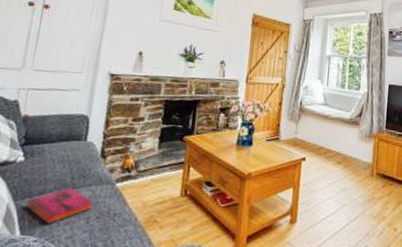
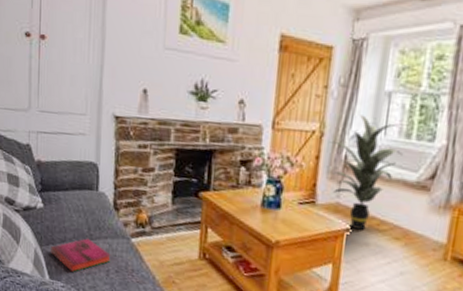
indoor plant: none [289,72,340,158] -> present [329,114,403,230]

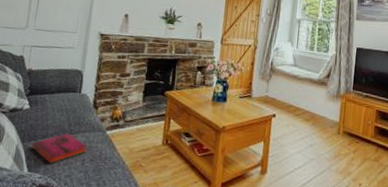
indoor plant: present [329,114,403,230] -> none [261,34,309,115]

